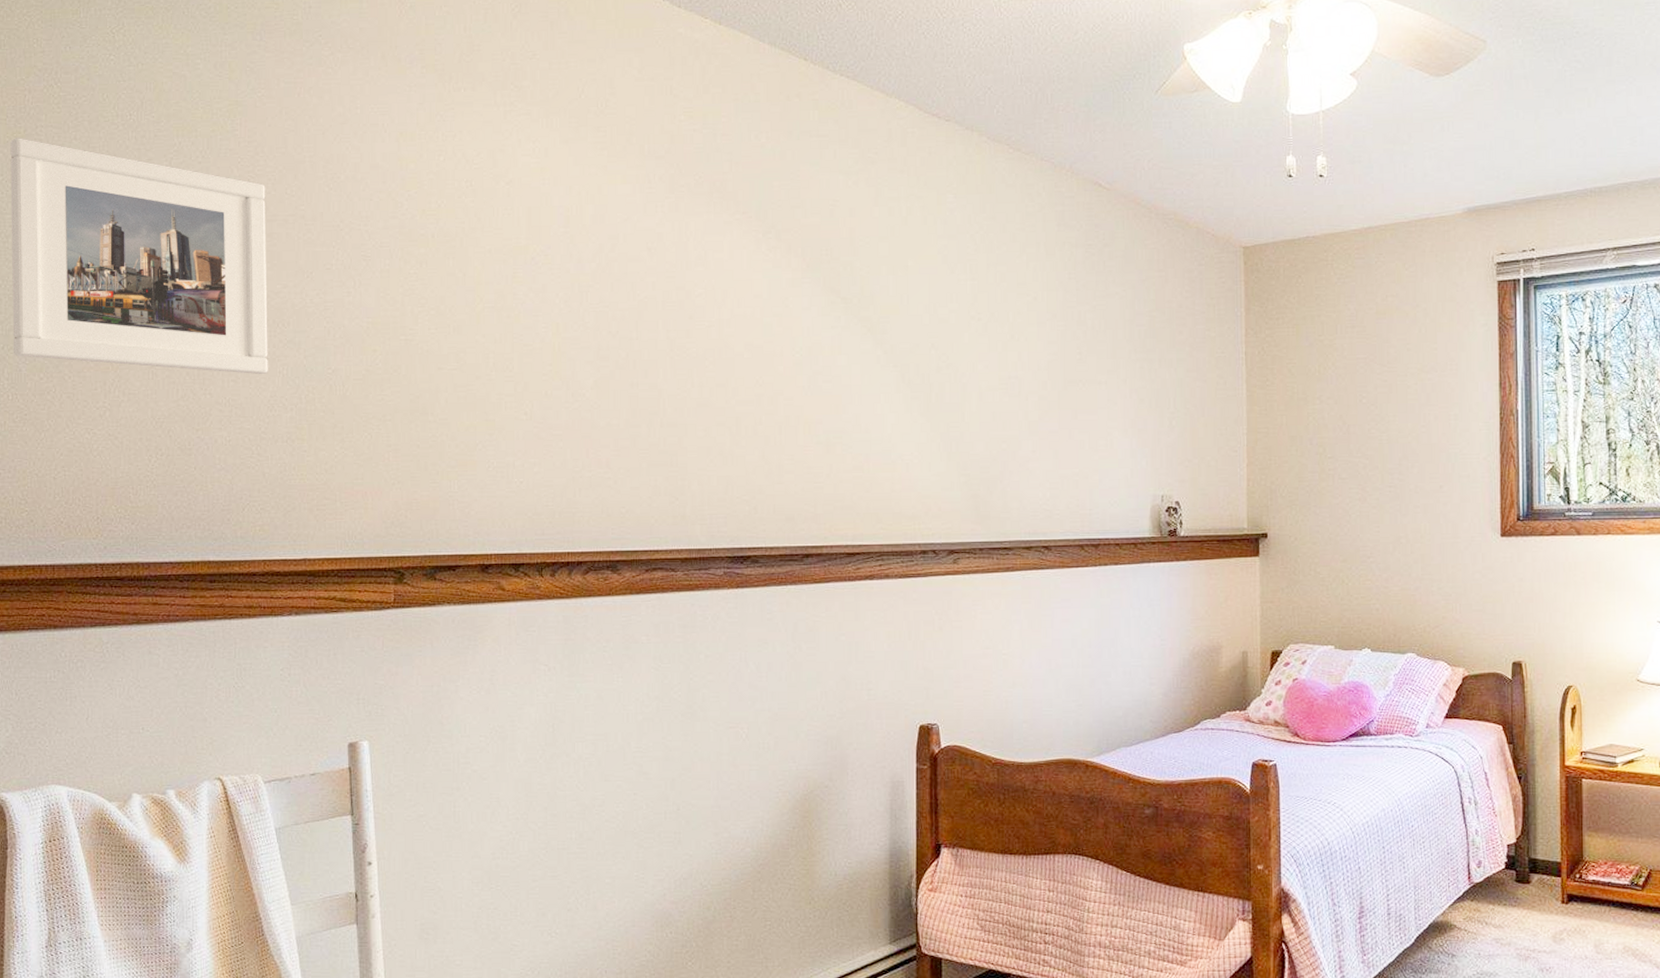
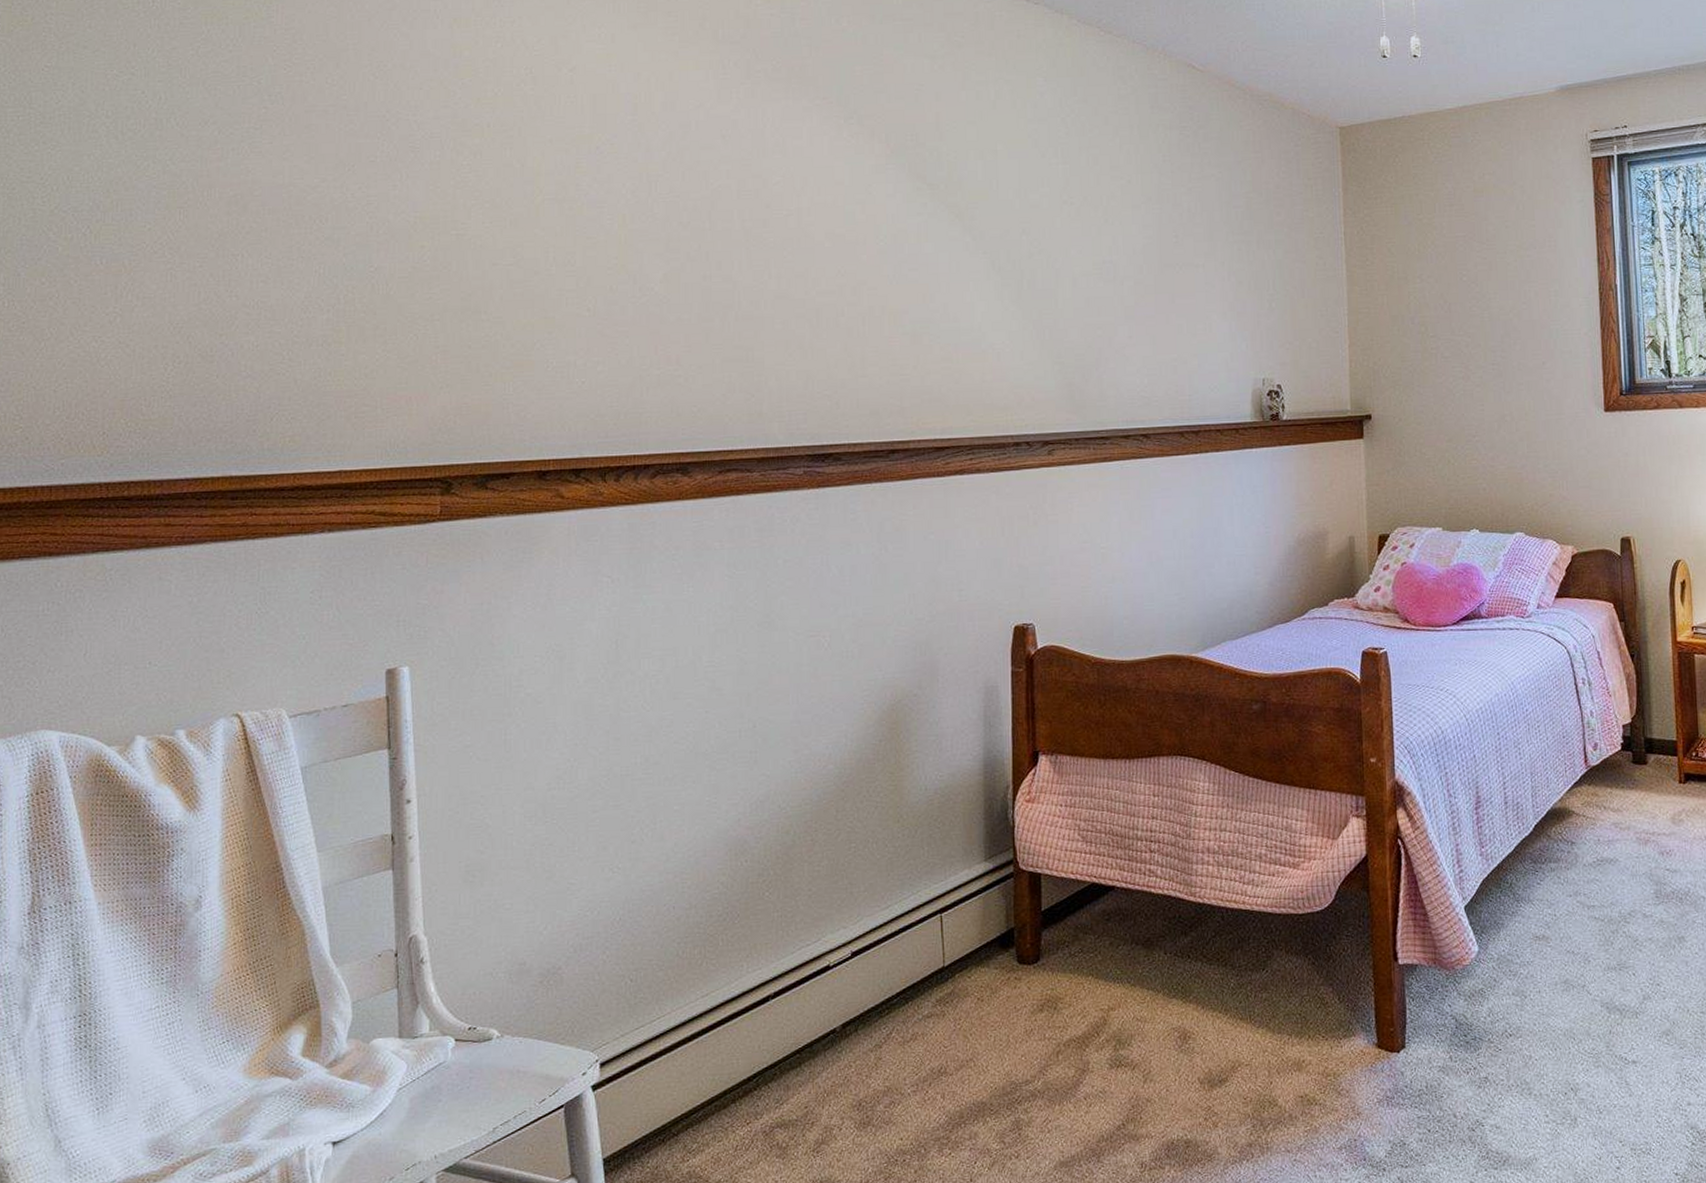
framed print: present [10,138,268,375] -> none [11,26,304,275]

